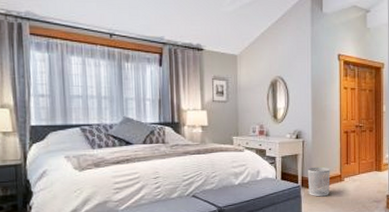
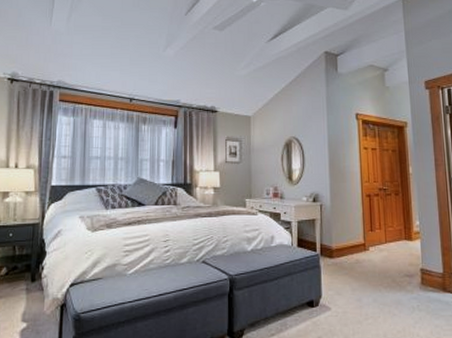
waste bin: present [307,166,330,197] -> none [326,233,353,268]

